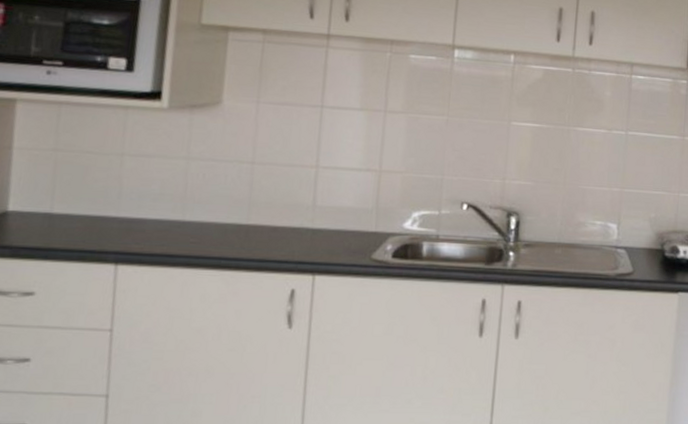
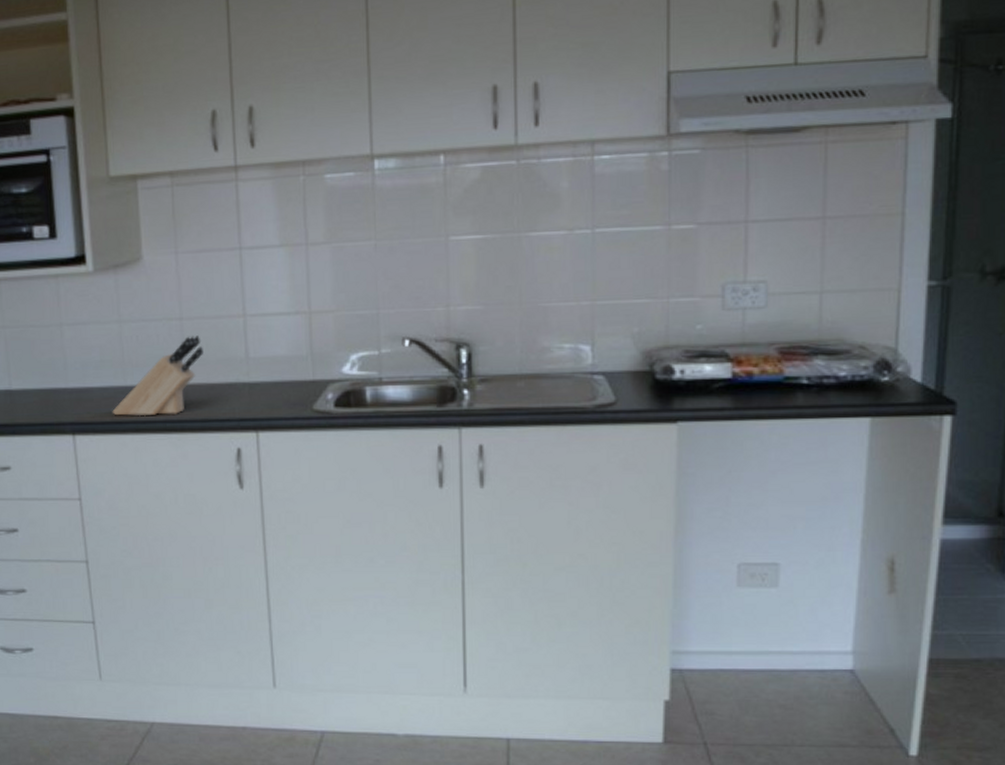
knife block: none [164,179,271,252] -> present [112,335,203,417]

